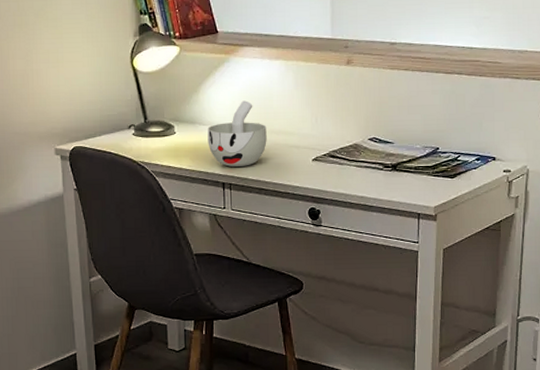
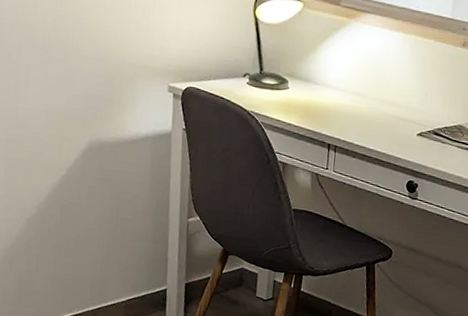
cup: present [207,100,267,167] -> none [319,66,378,131]

